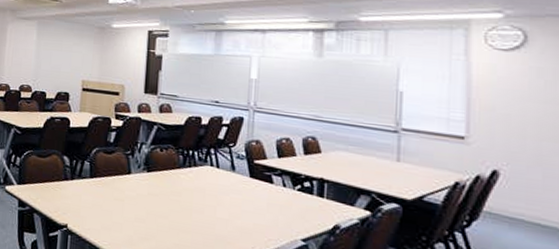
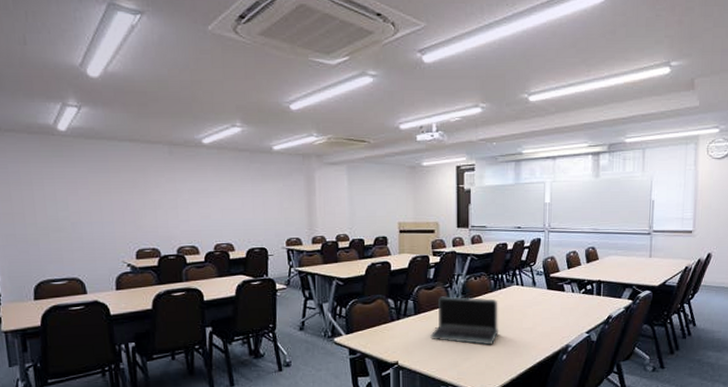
laptop: none [105,163,187,229] -> present [430,296,499,345]

